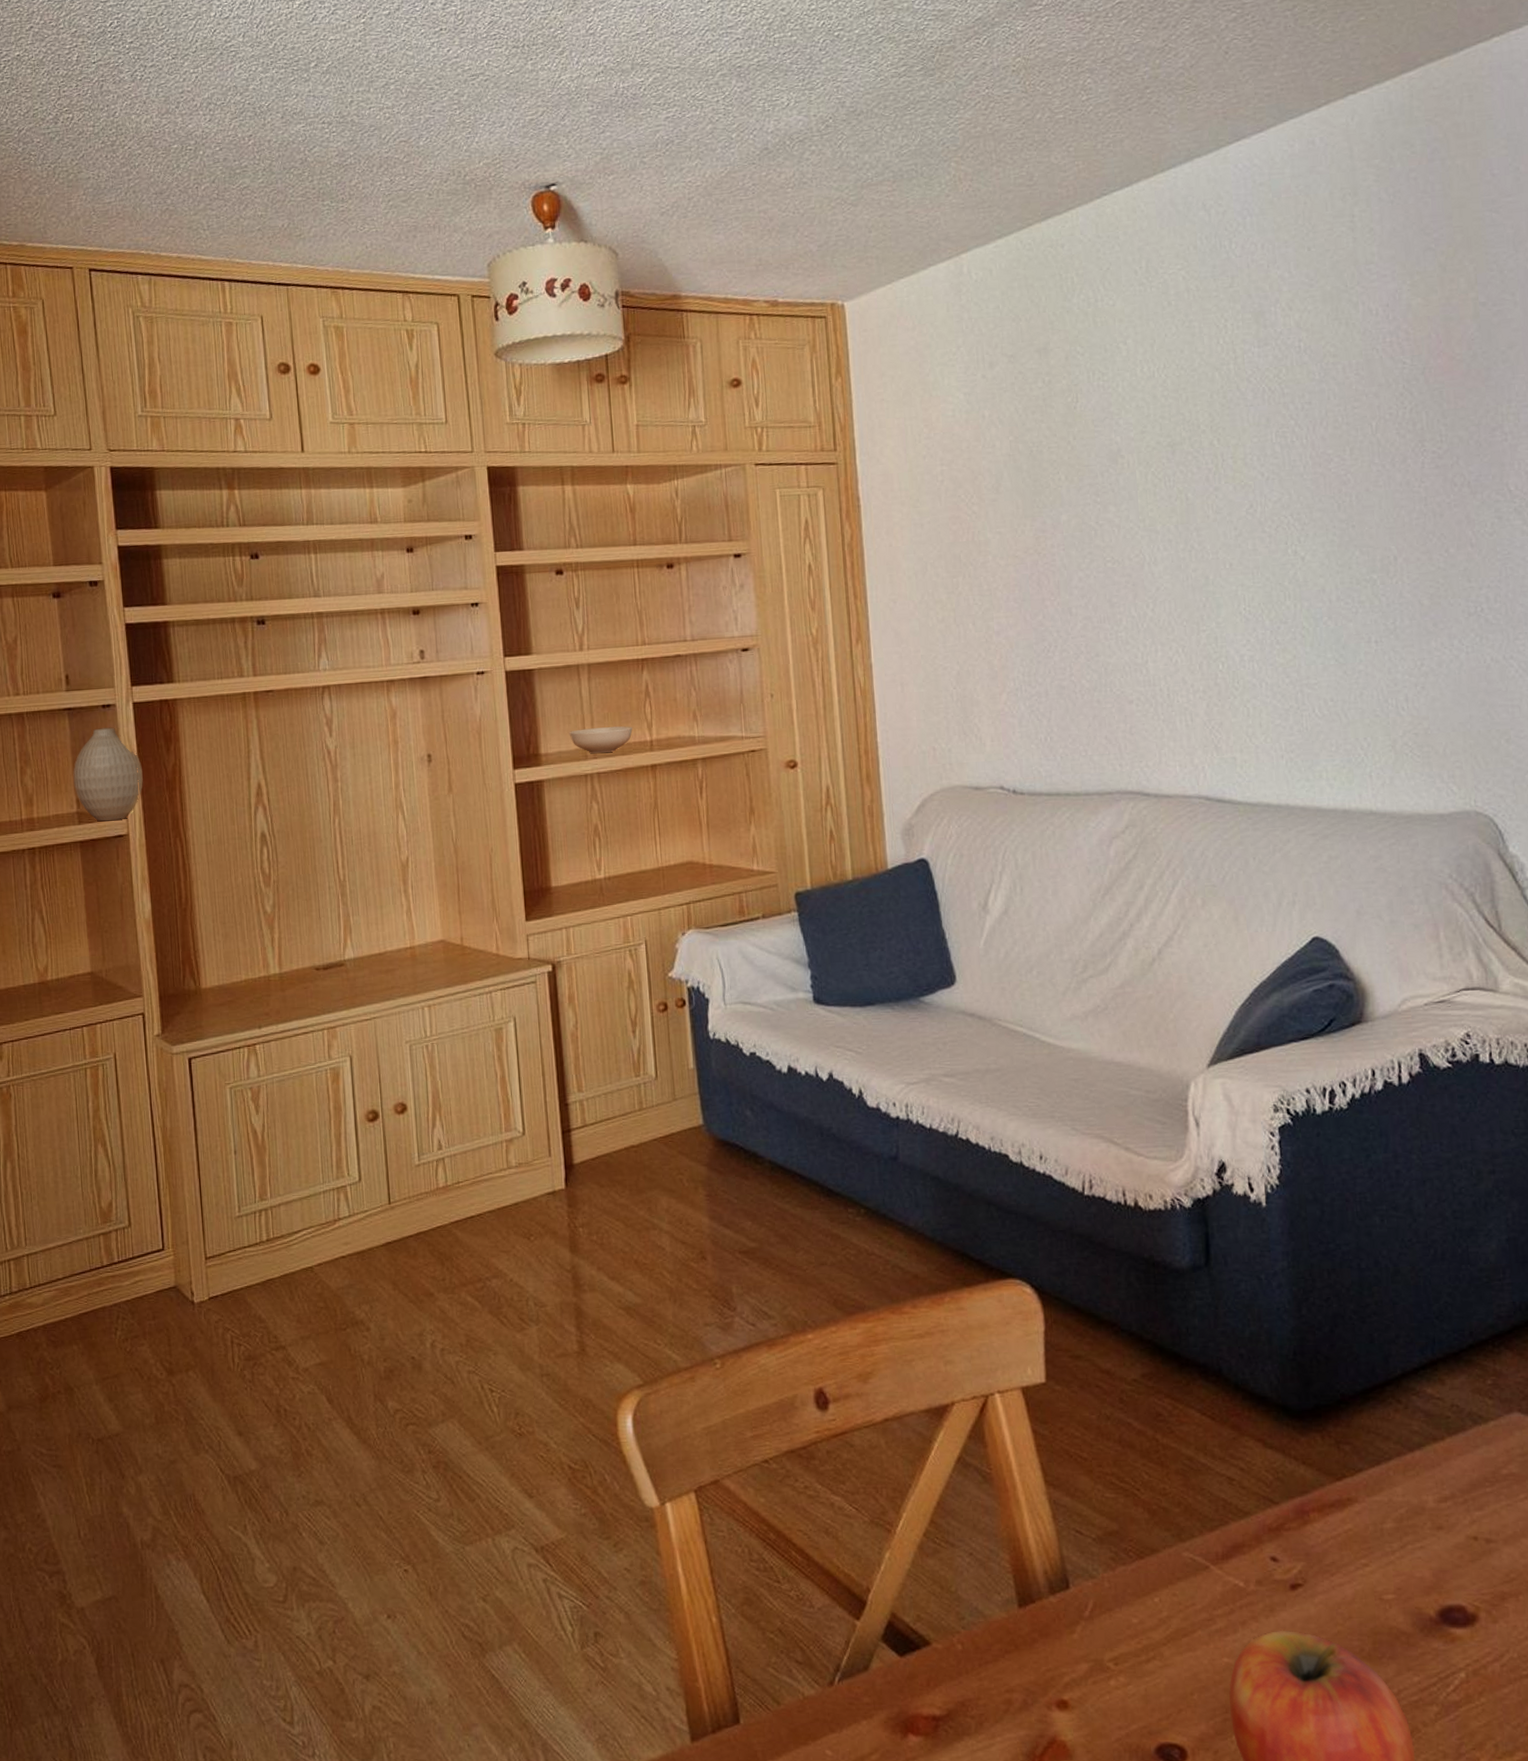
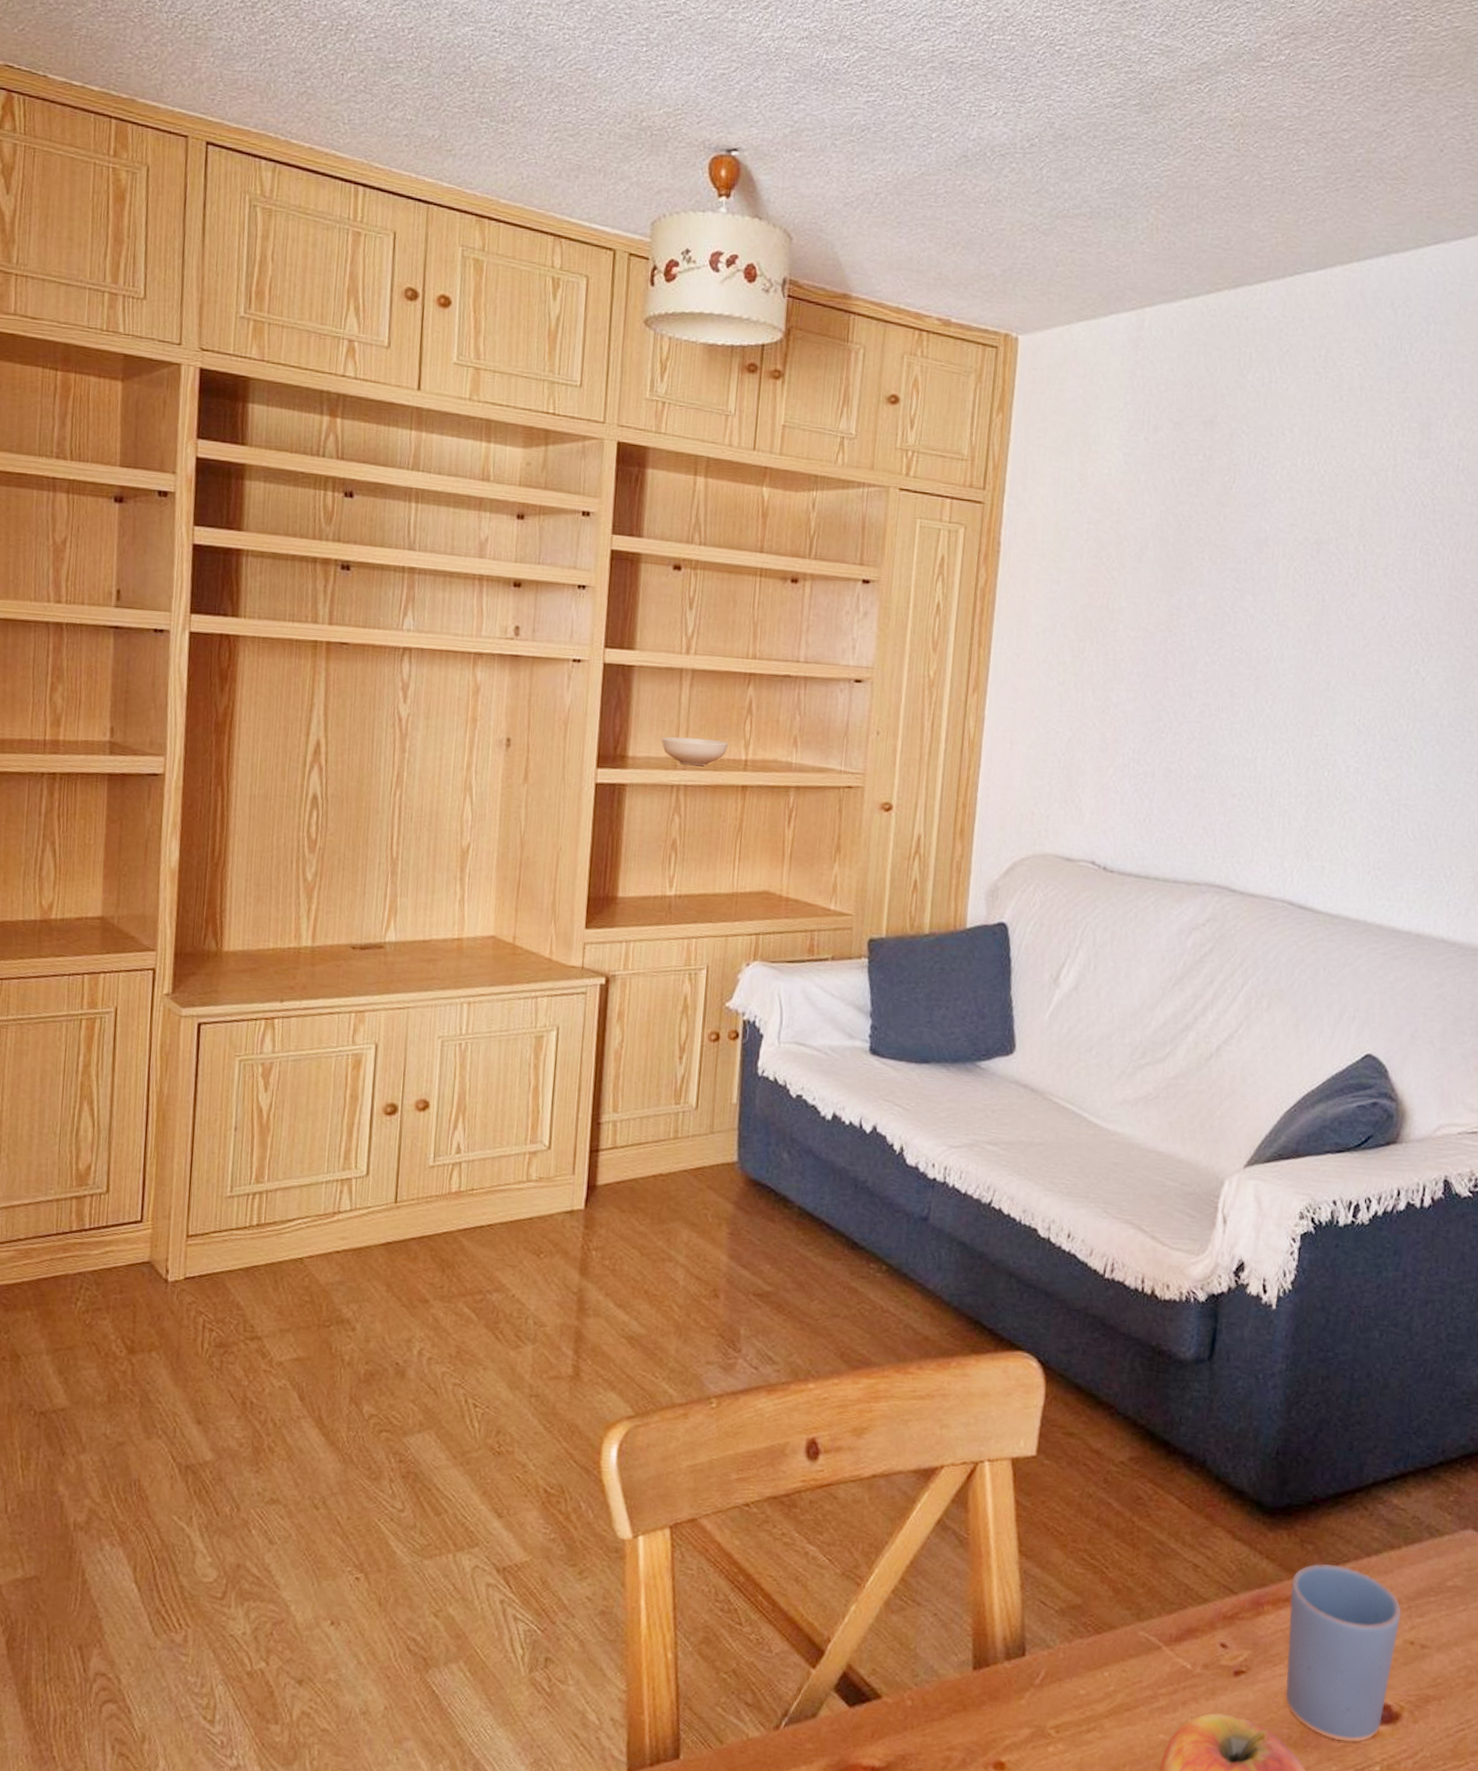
vase: present [73,727,144,822] -> none [110,653,191,757]
mug: none [1334,1463,1459,1649] -> present [1286,1564,1401,1742]

